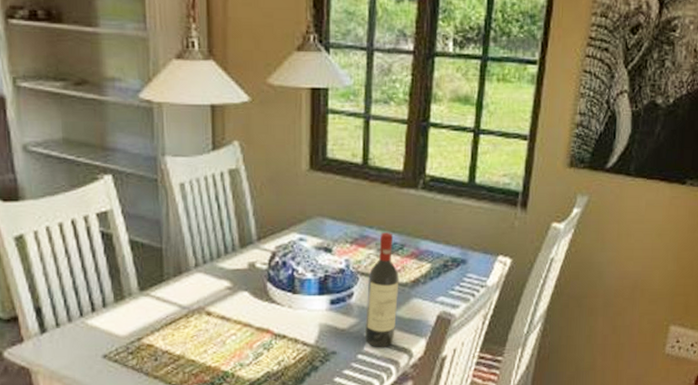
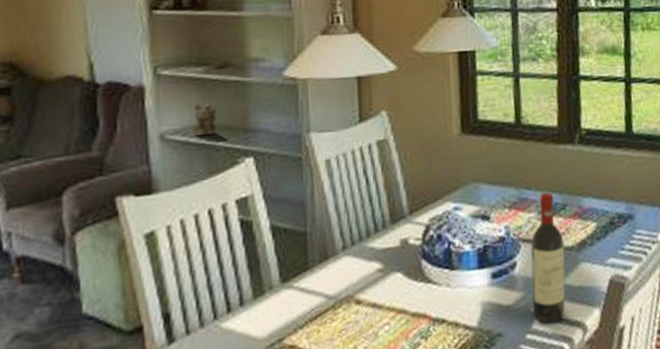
decorative figurine: none [54,118,76,151] -> present [193,104,217,137]

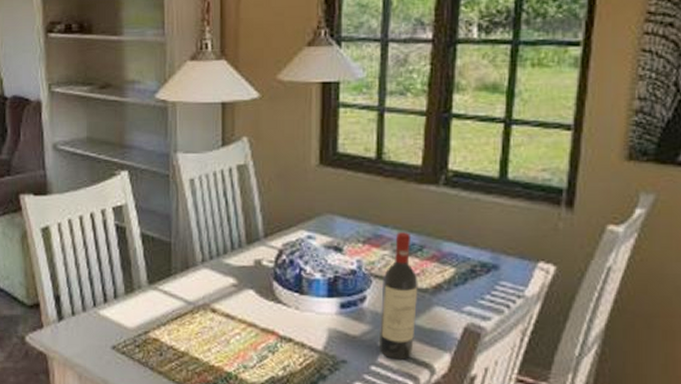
decorative figurine: present [193,104,217,137] -> none [79,119,98,149]

